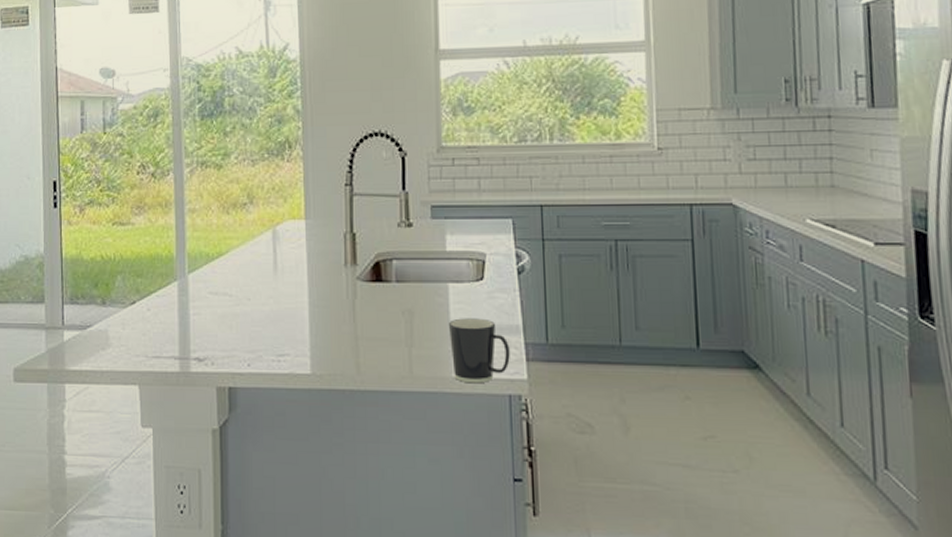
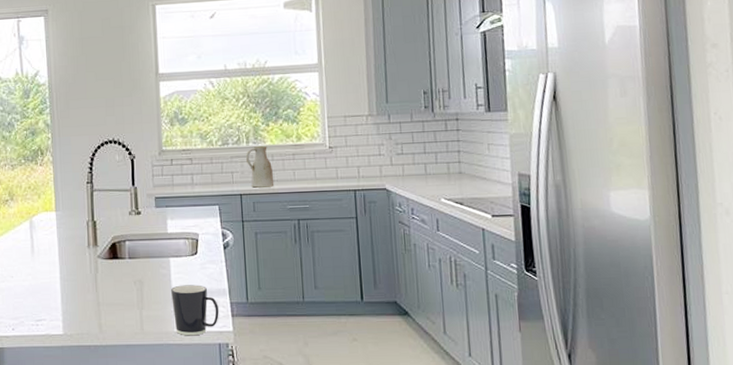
ceramic pitcher: none [549,145,585,197] -> present [246,146,275,188]

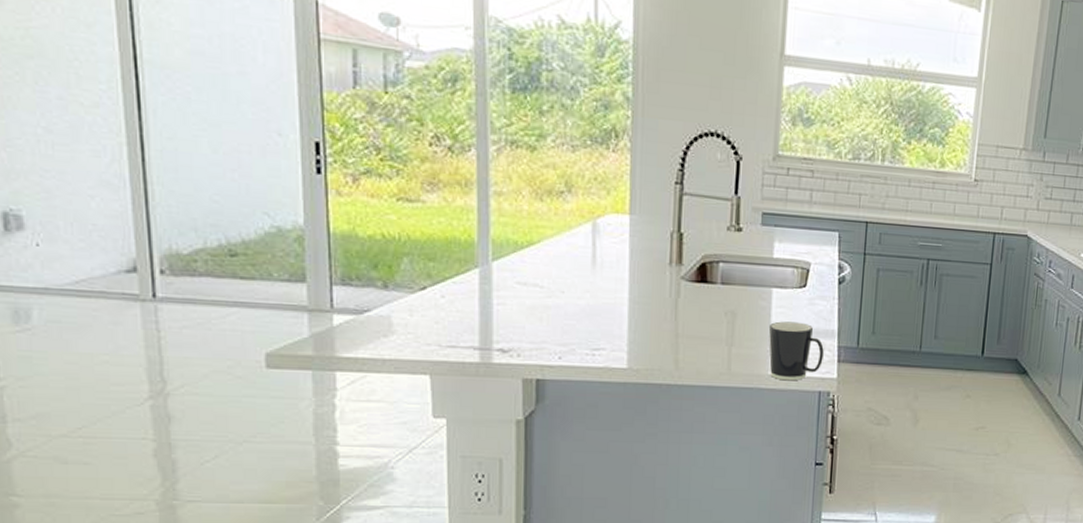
ceramic pitcher: present [246,146,275,188] -> none [879,167,908,218]

